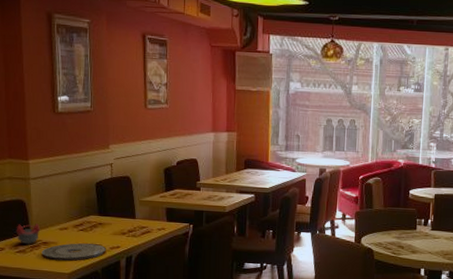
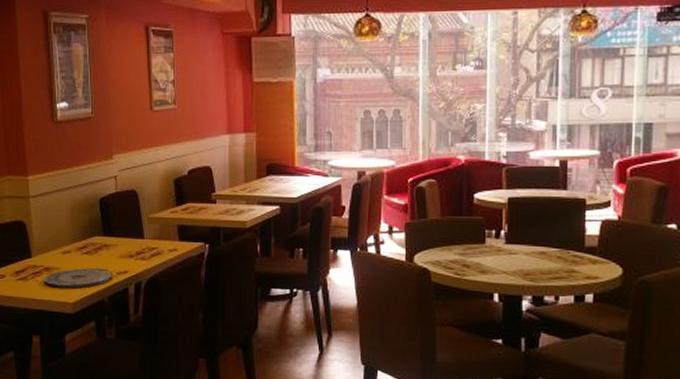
napkin holder: present [16,223,41,245] -> none [16,246,42,271]

